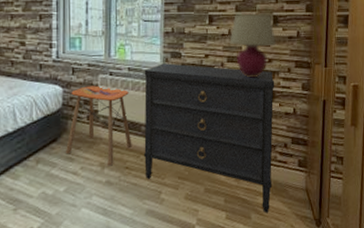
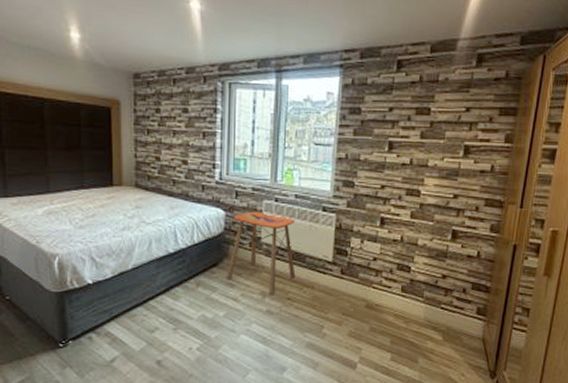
dresser: present [143,63,275,213] -> none [306,192,459,359]
table lamp: present [229,13,277,78] -> none [410,141,466,214]

